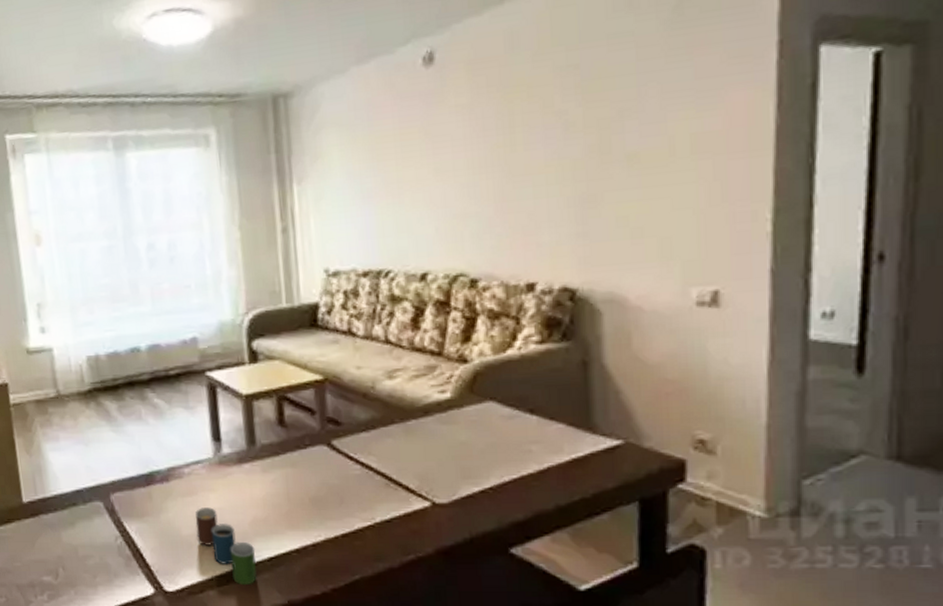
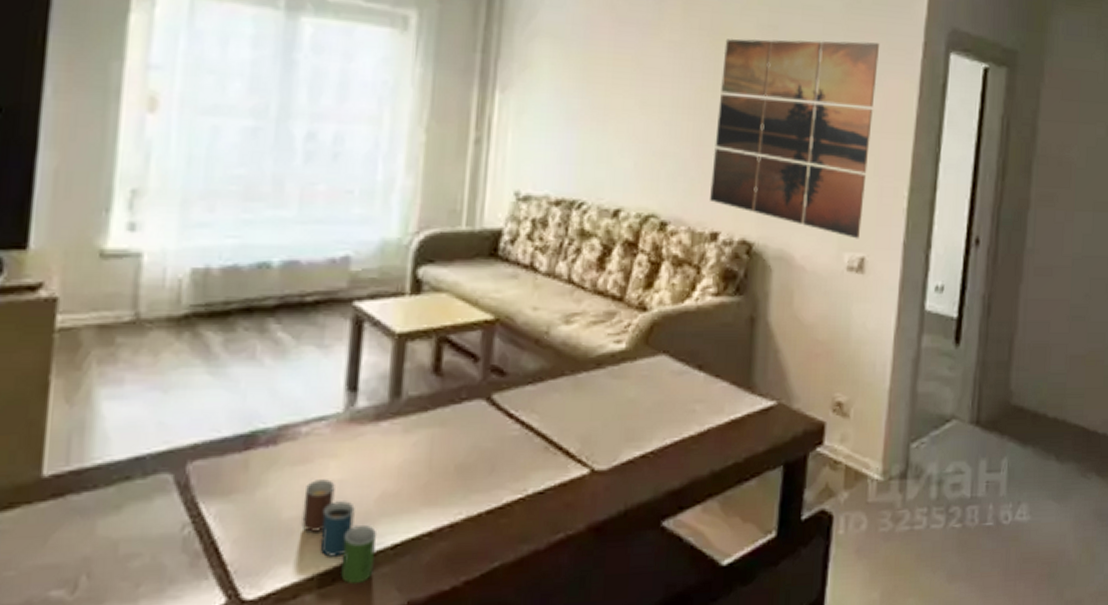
wall art: none [518,55,716,272] -> present [710,38,880,239]

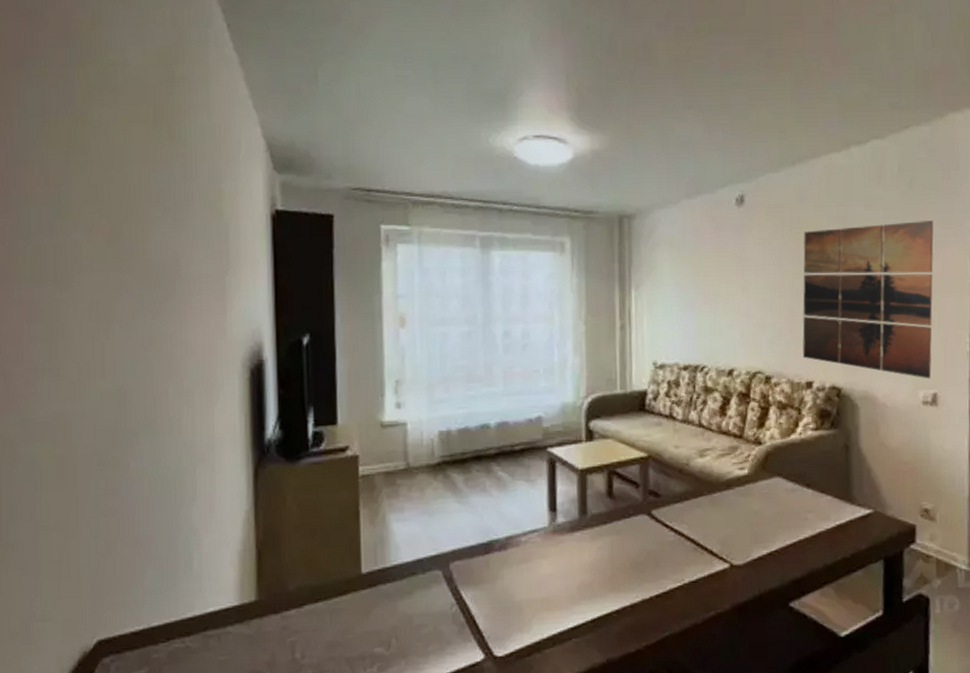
cup: present [301,479,378,585] -> none [528,573,581,647]

